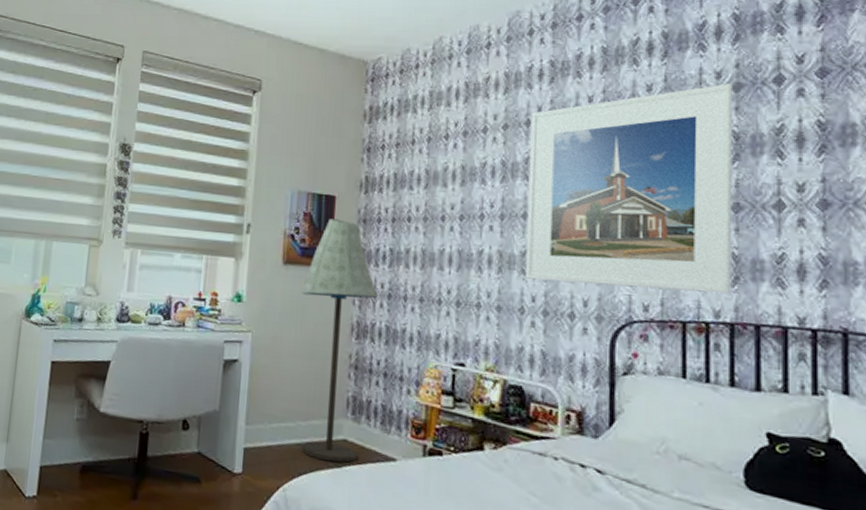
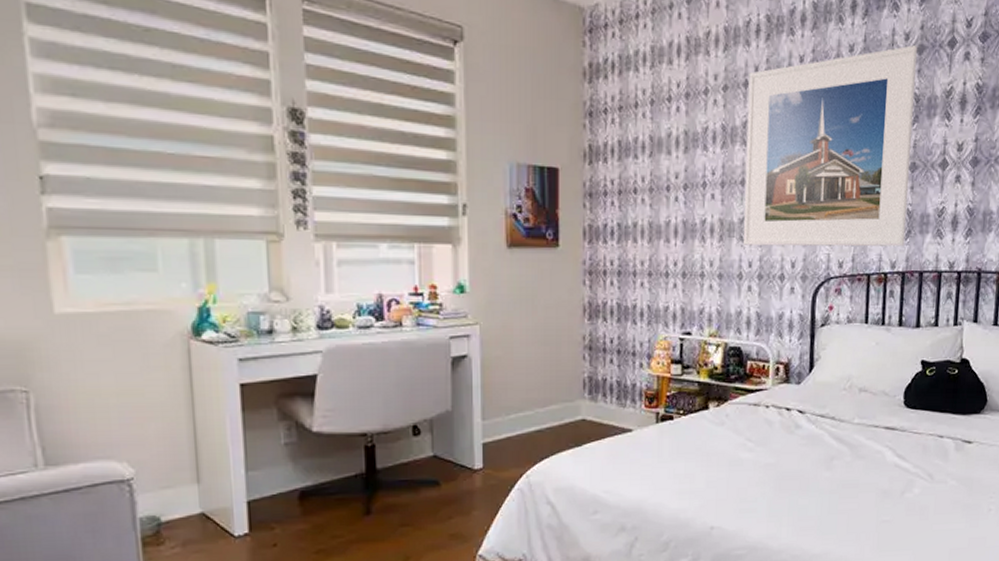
floor lamp: present [300,218,378,463] -> none [528,194,608,442]

